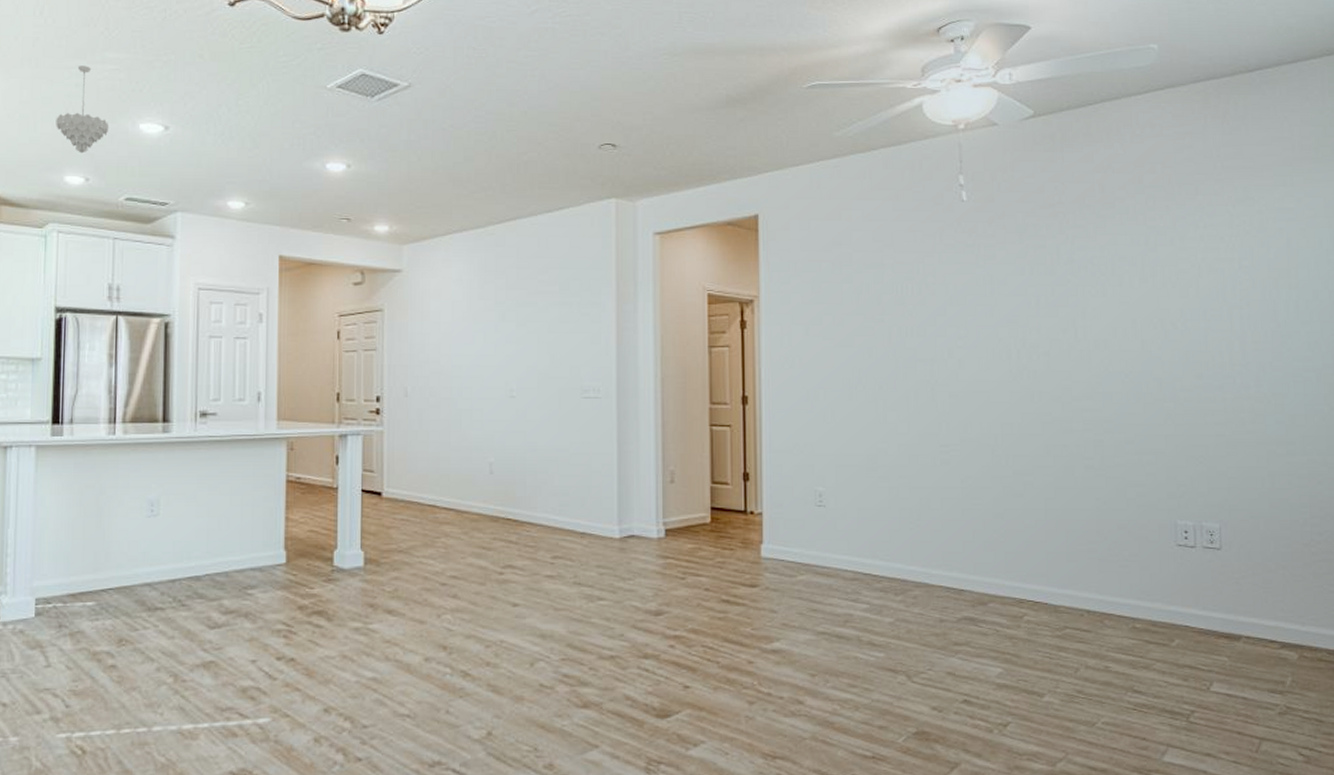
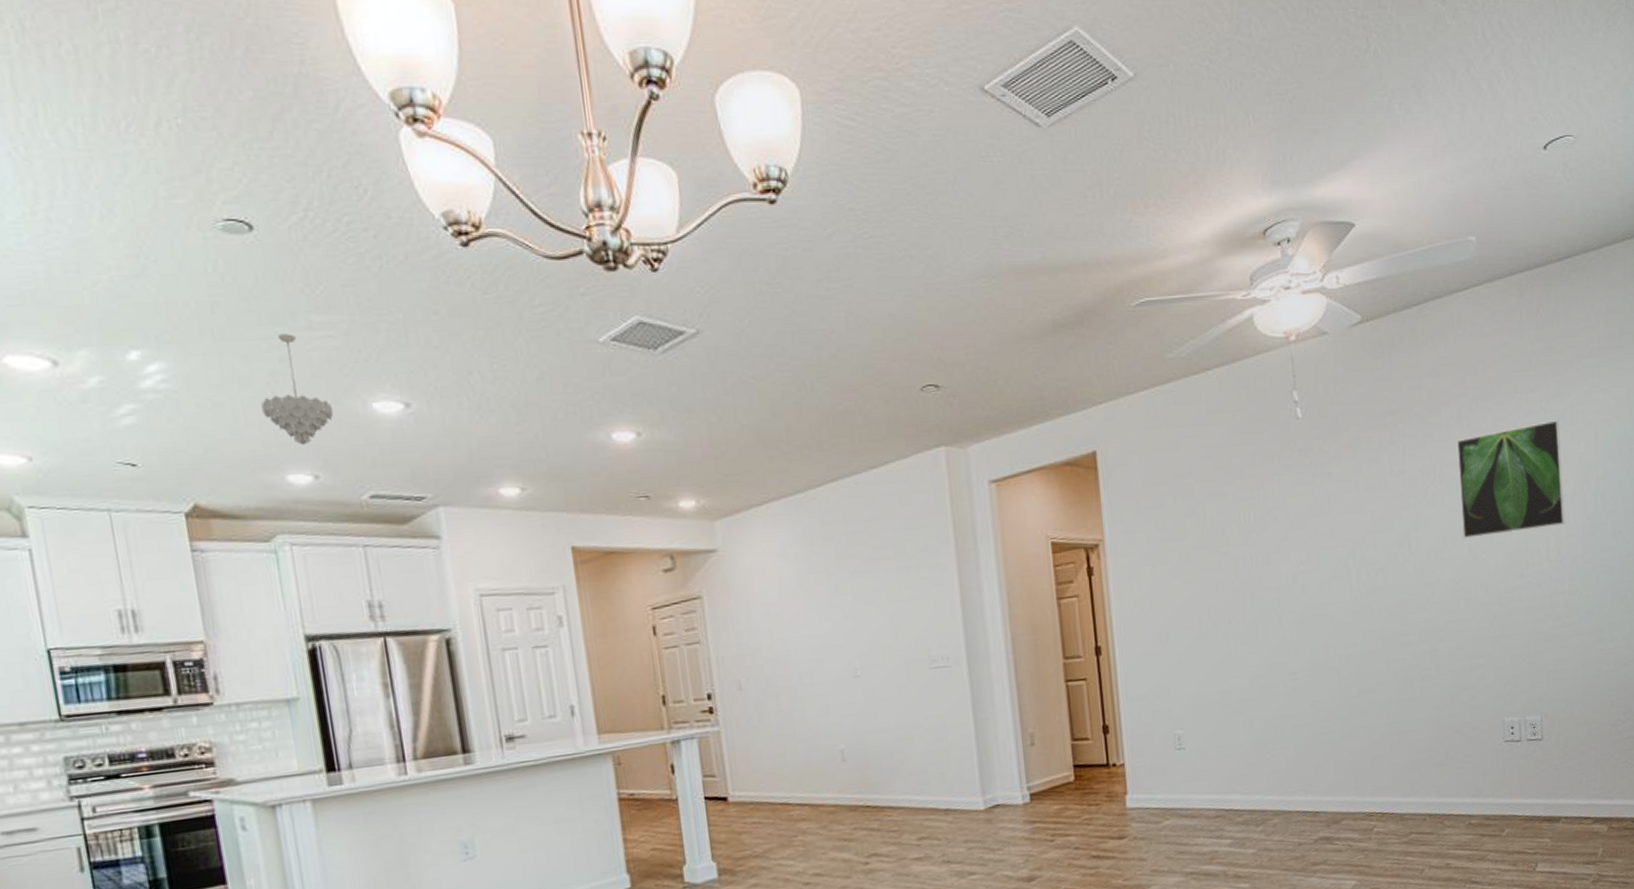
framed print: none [1131,224,1252,333] -> present [1456,420,1566,539]

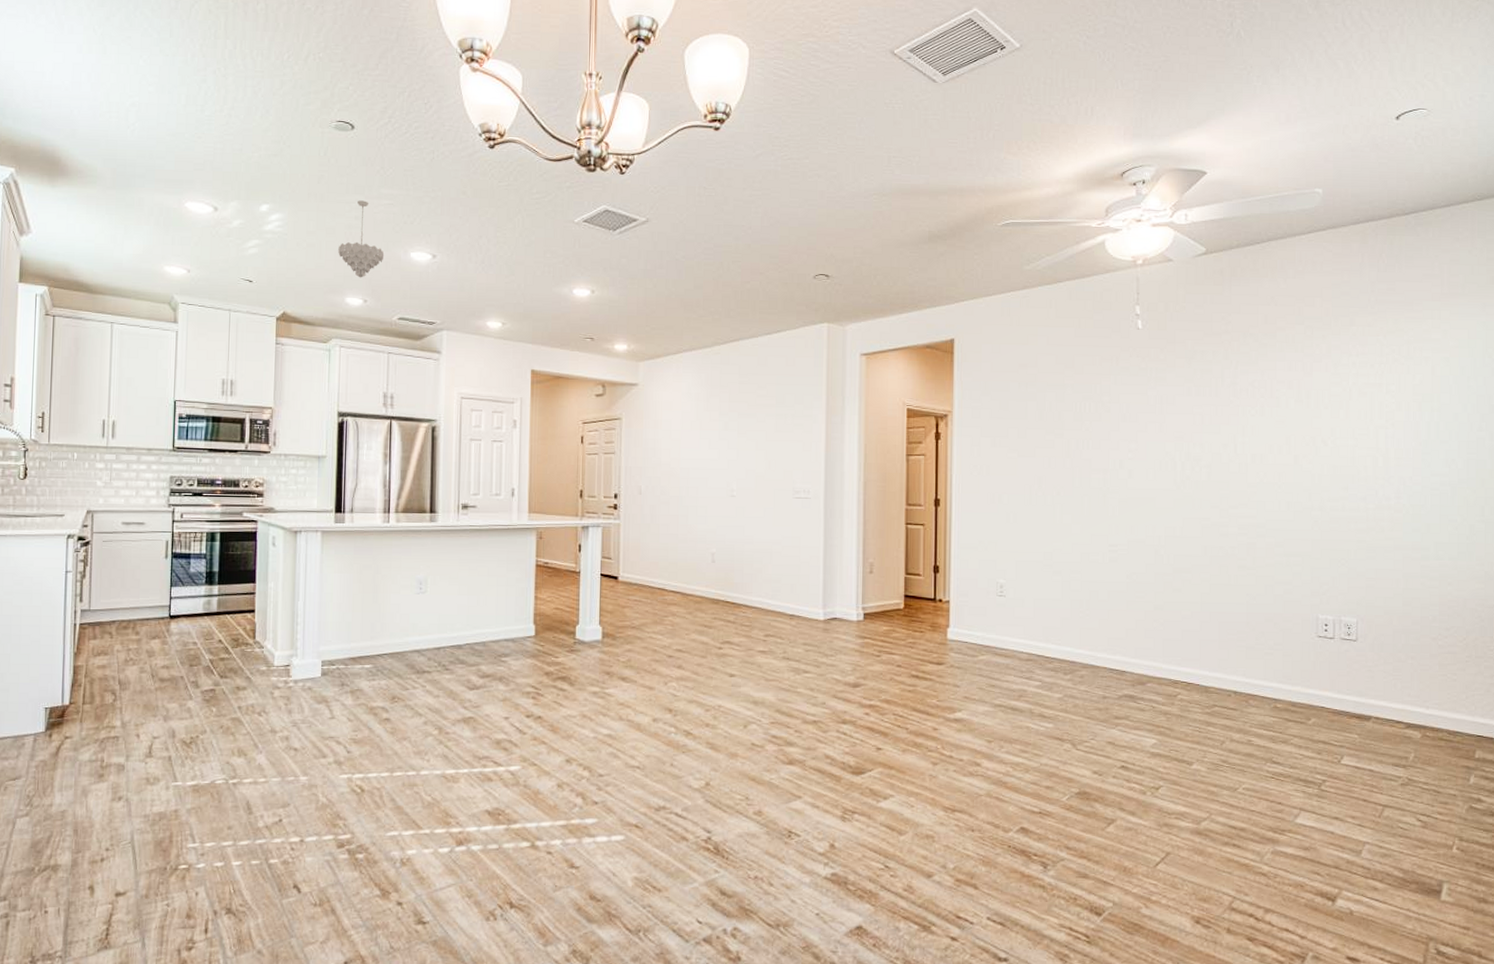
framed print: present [1456,420,1566,539] -> none [1288,353,1396,449]

